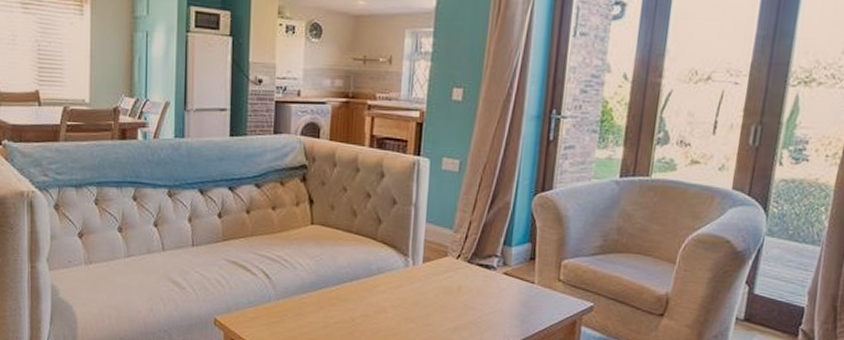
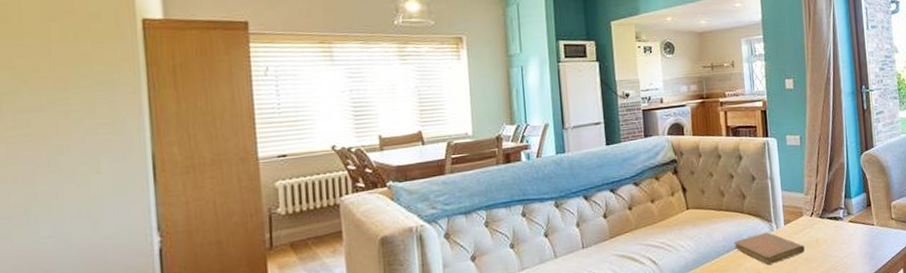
notebook: none [359,267,444,304] -> present [733,232,805,265]

